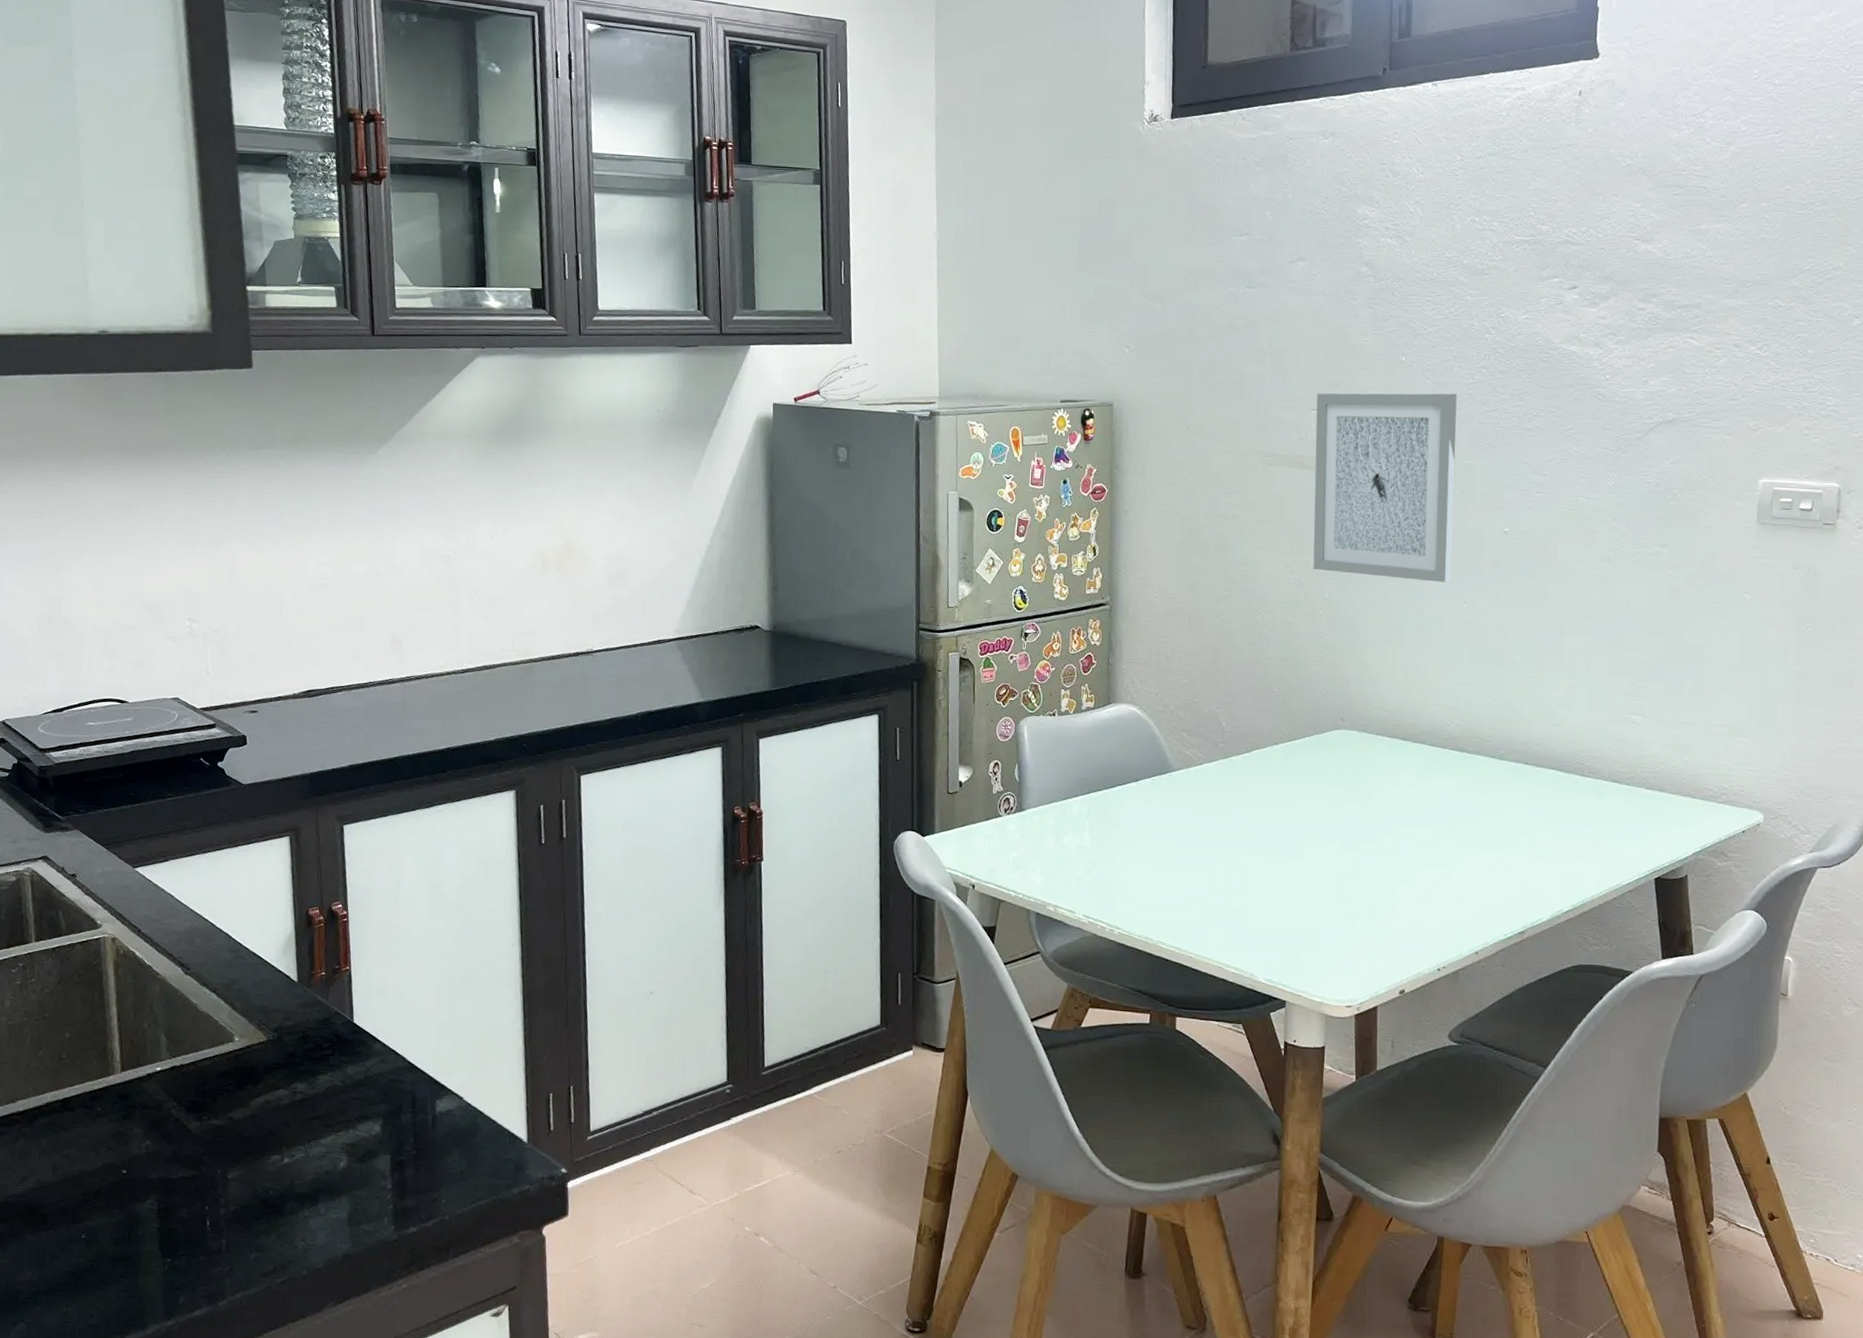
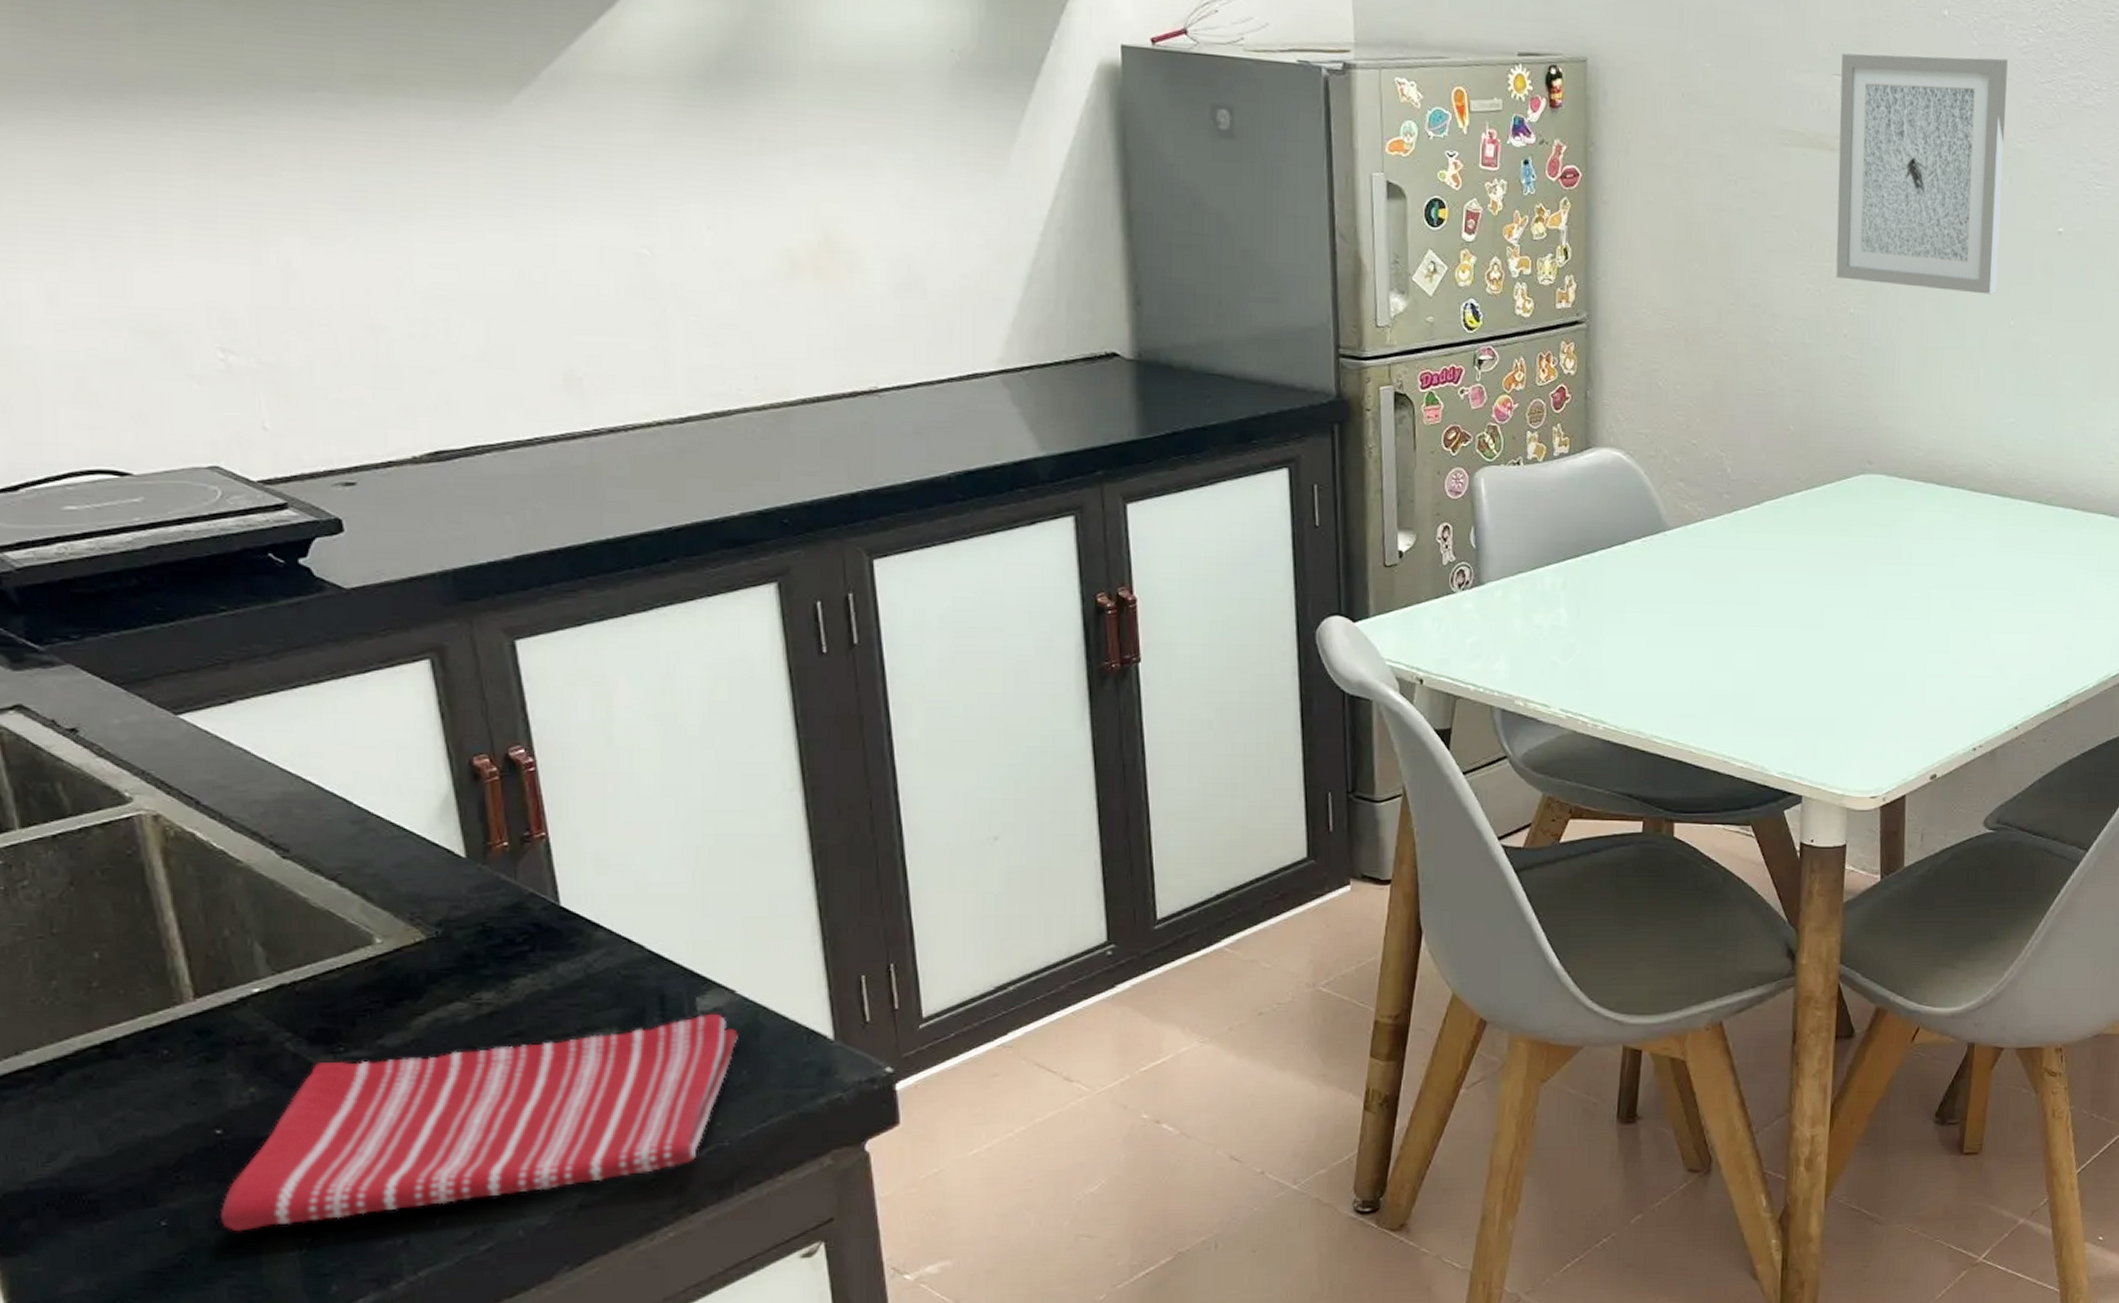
dish towel: none [118,1113,462,1249] -> present [221,1013,738,1232]

